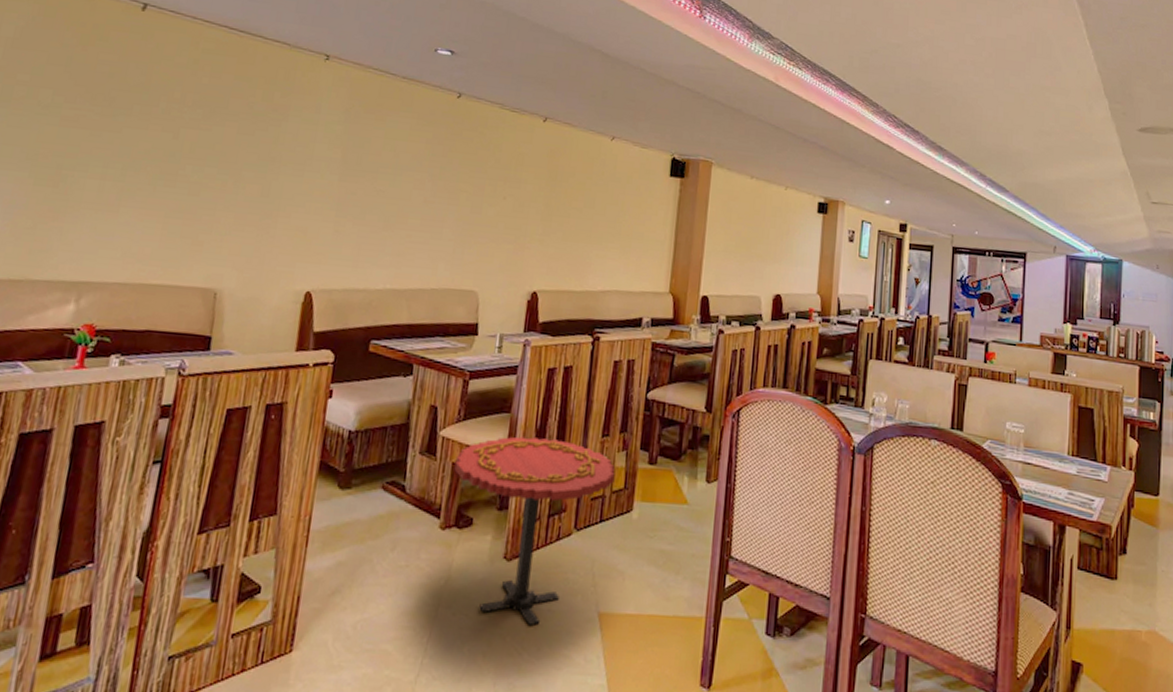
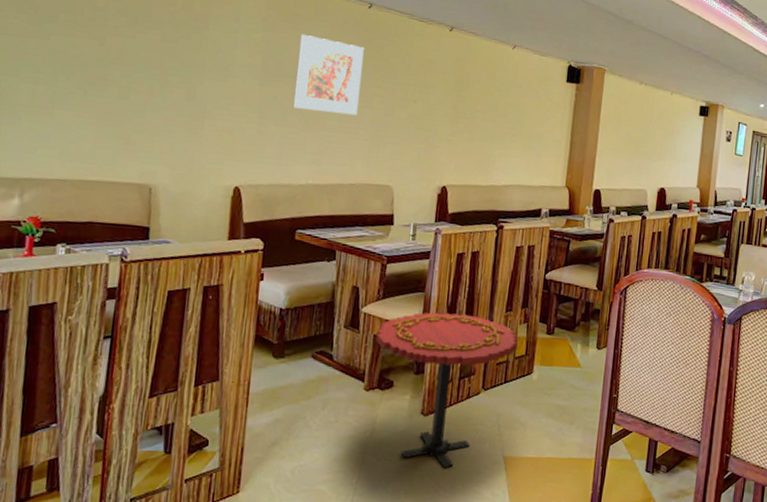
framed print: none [372,126,451,213] -> present [292,34,364,116]

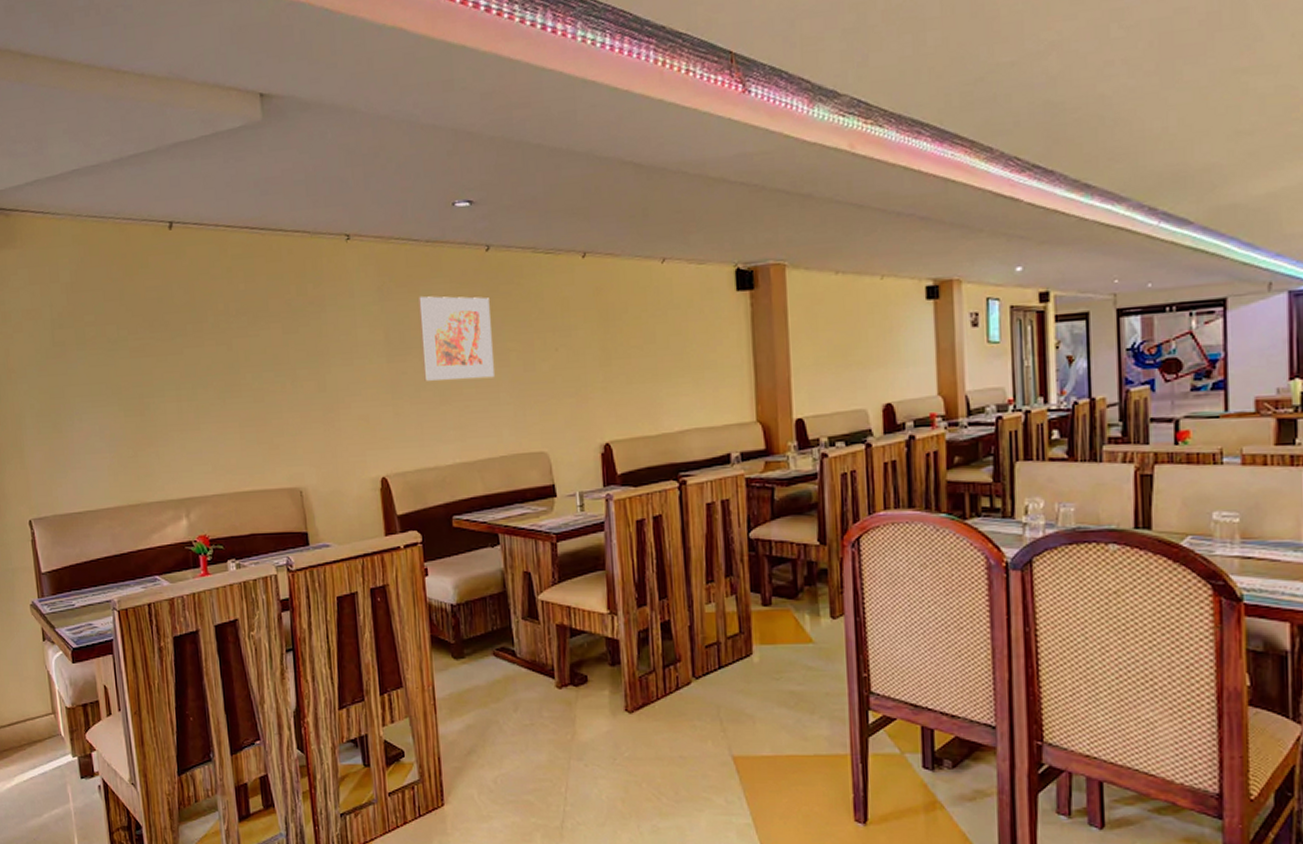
side table: present [375,312,518,469] -> none [558,591,728,773]

